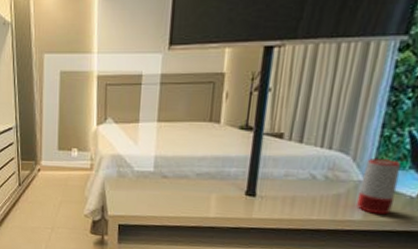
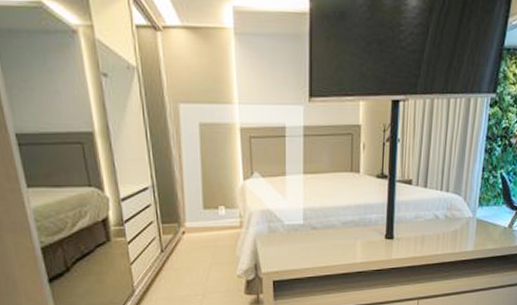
speaker: present [357,159,402,215] -> none [469,197,497,244]

